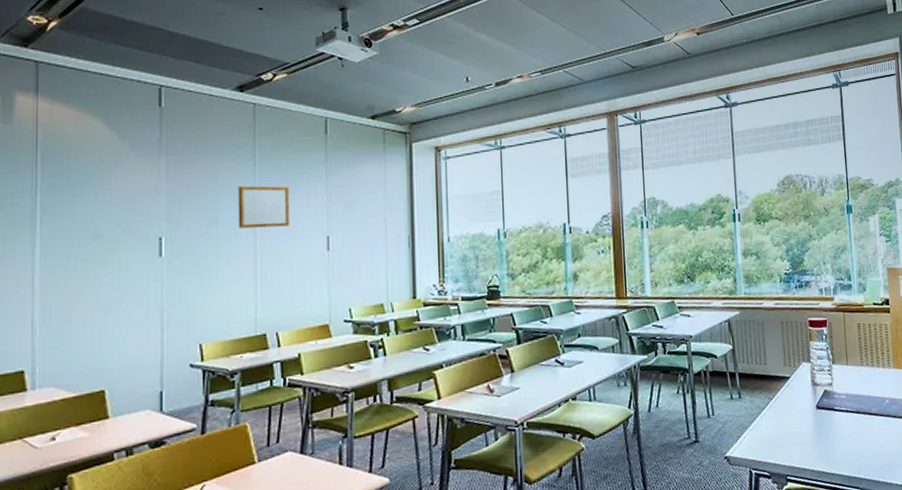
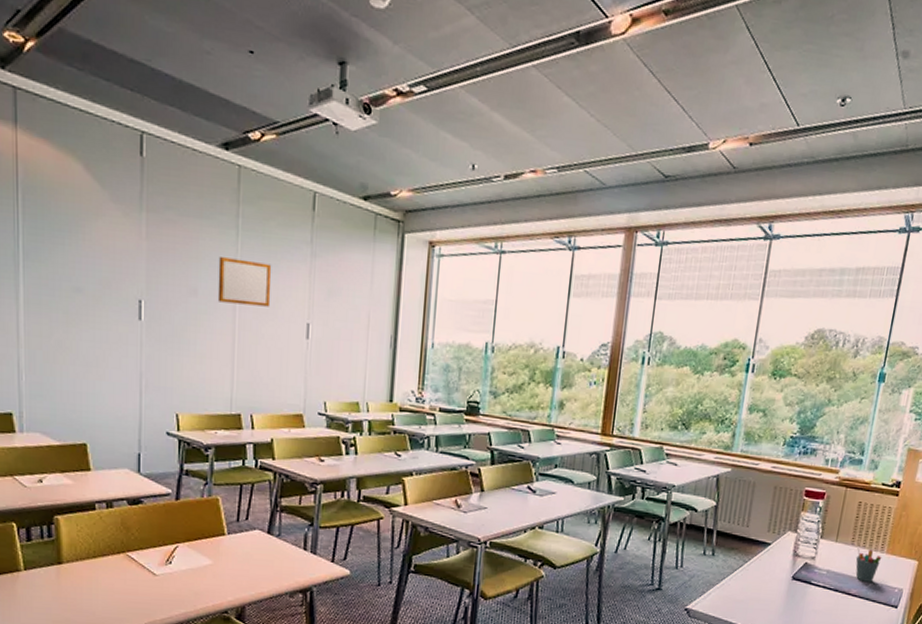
pen holder: none [867,366,891,400] -> present [855,546,882,583]

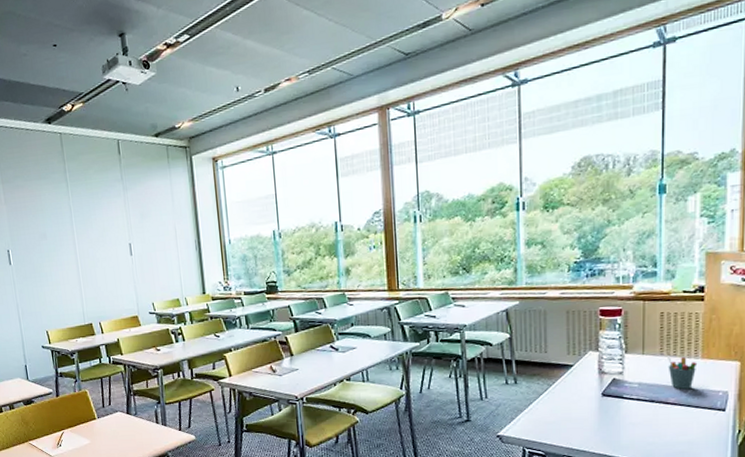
writing board: present [217,257,272,307] -> none [57,203,100,240]

